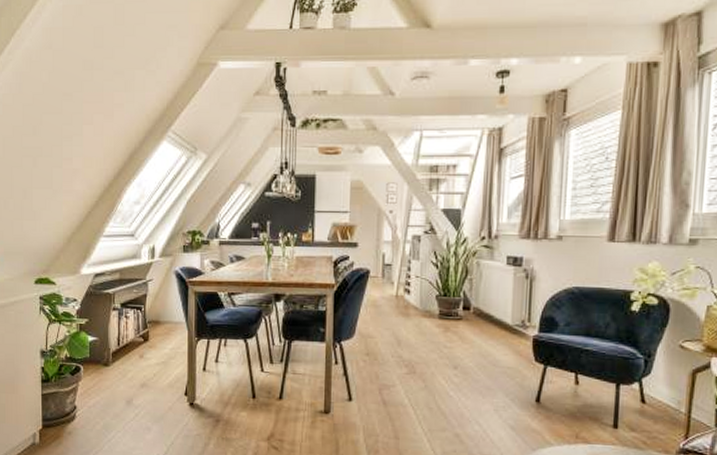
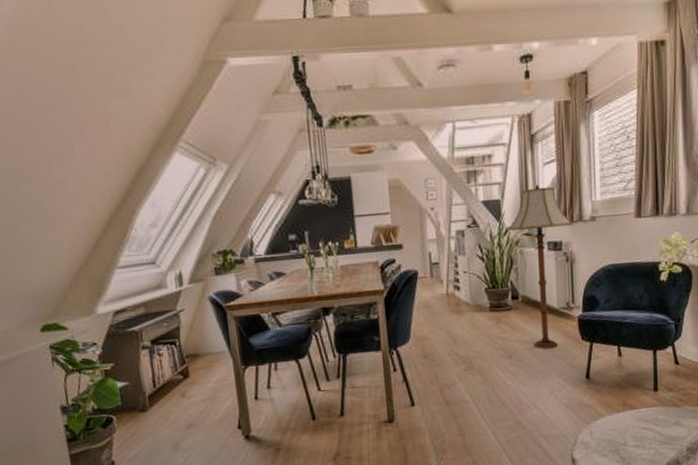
floor lamp: none [467,196,537,365] -> present [509,183,573,349]

